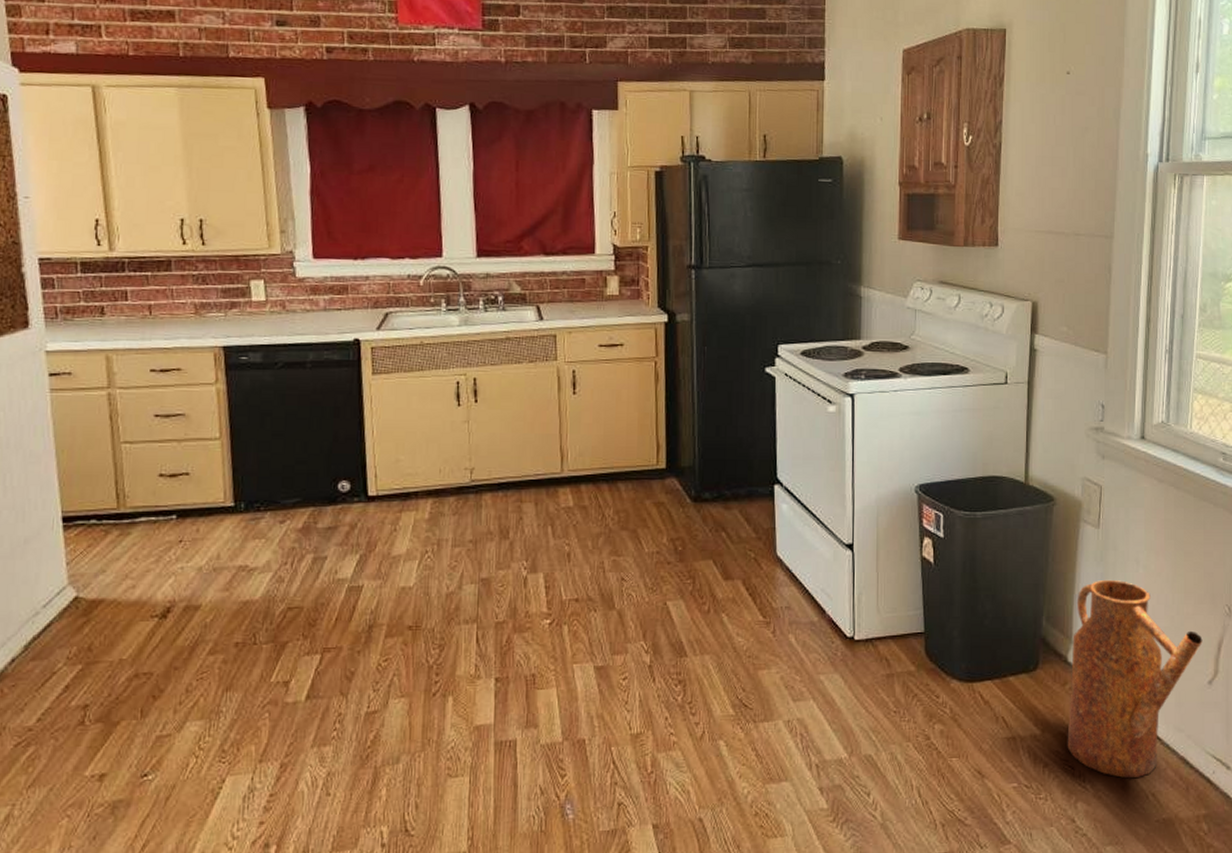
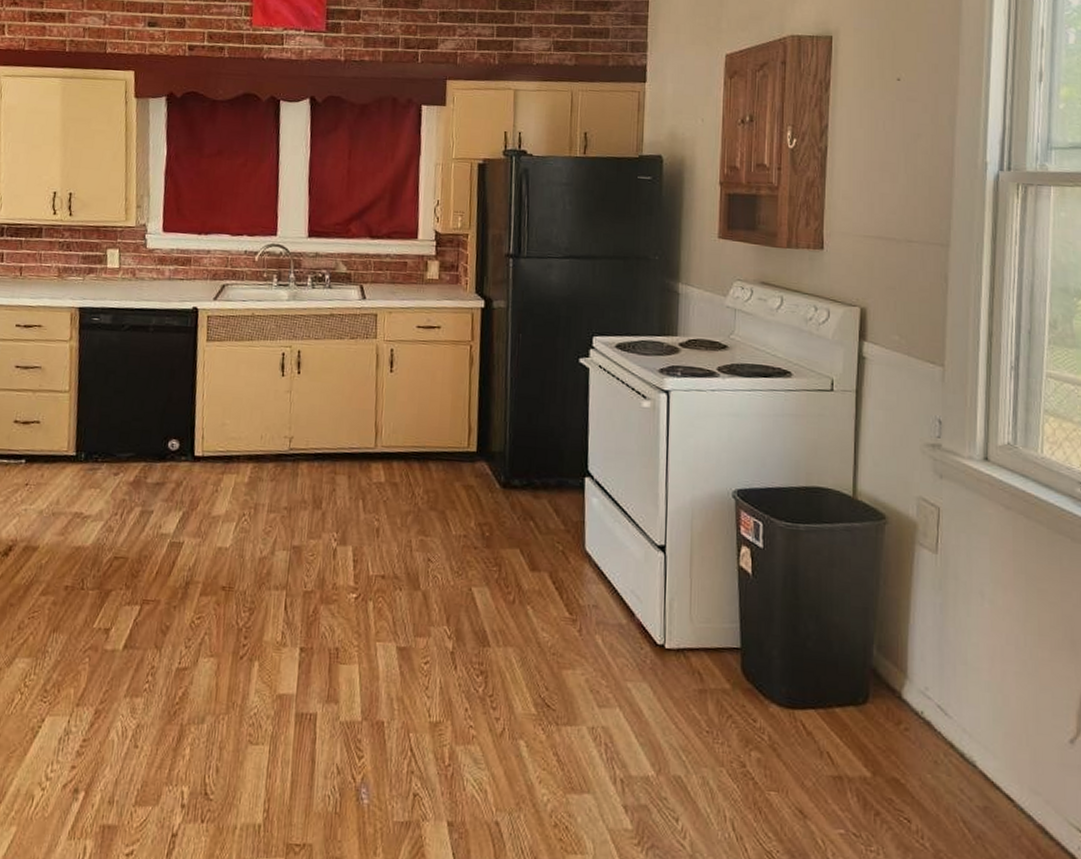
watering can: present [1067,579,1203,778] -> none [902,610,1062,842]

